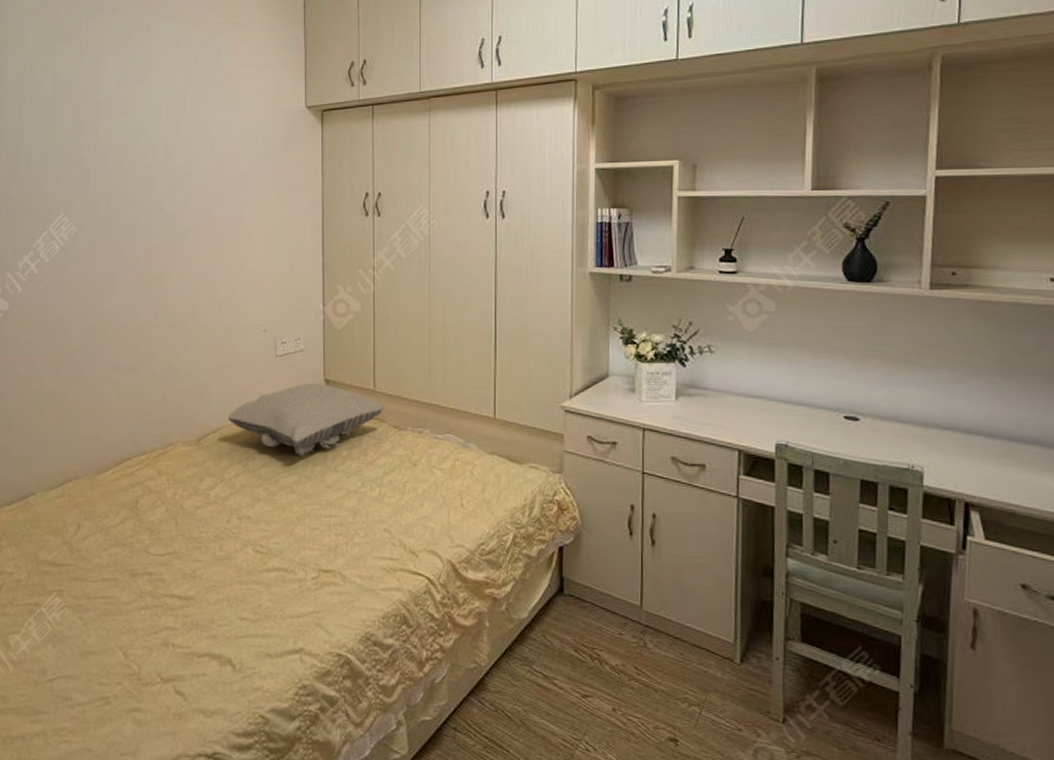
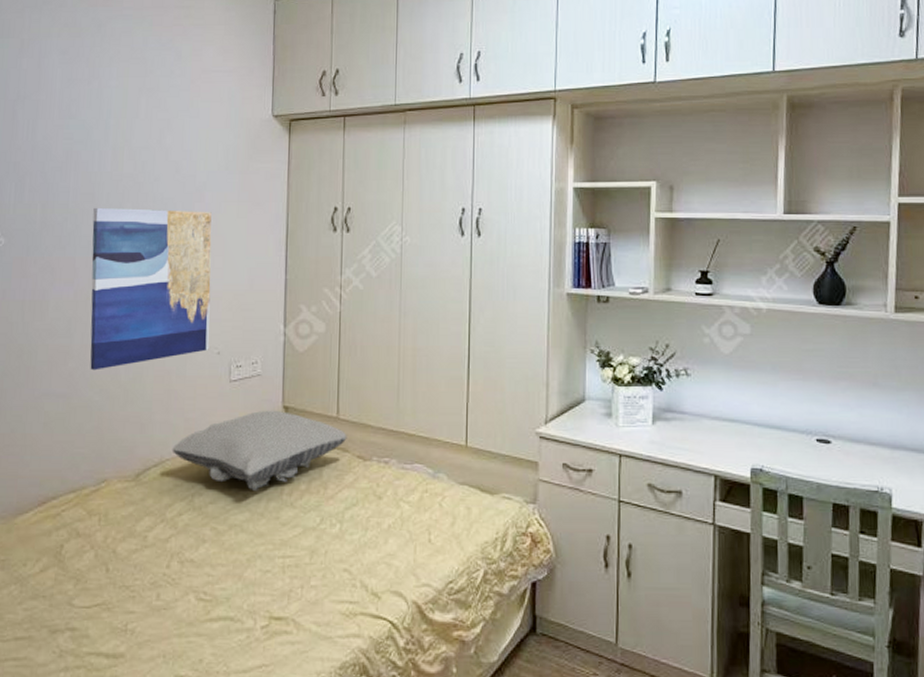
wall art: none [150,197,257,346] -> present [90,207,212,371]

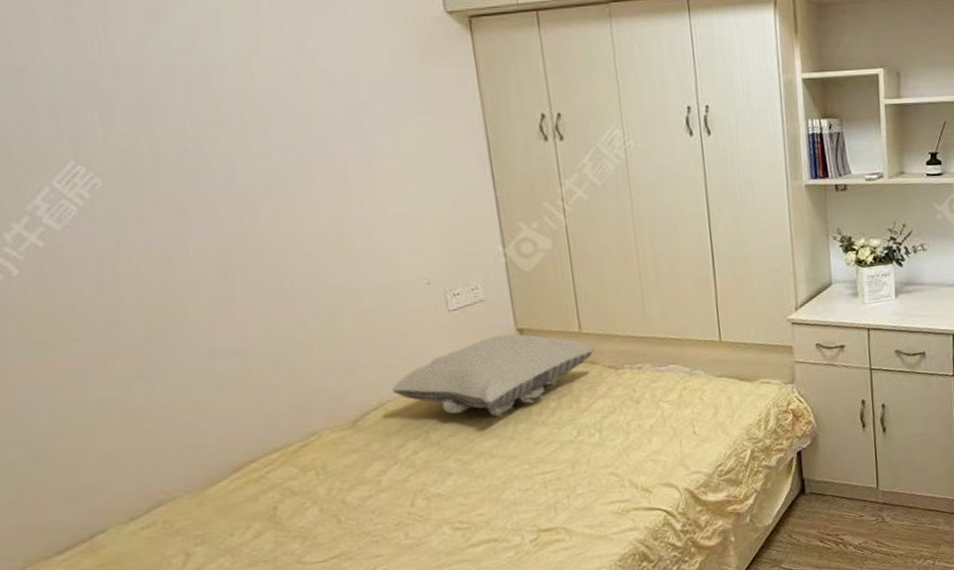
wall art: present [90,207,212,371] -> none [224,128,416,320]

